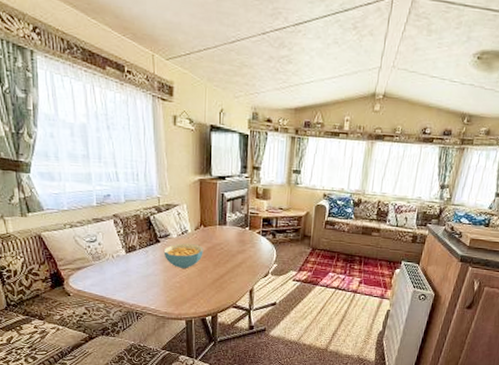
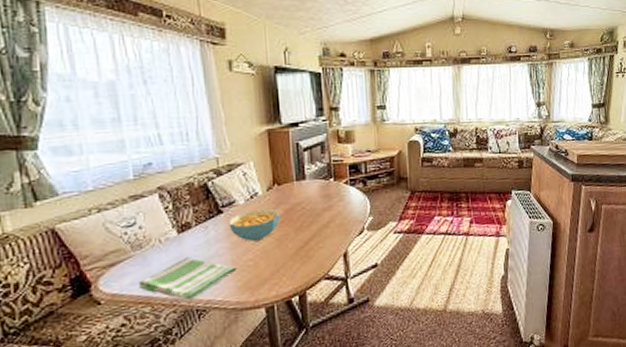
dish towel: none [96,272,167,305] -> present [138,257,237,301]

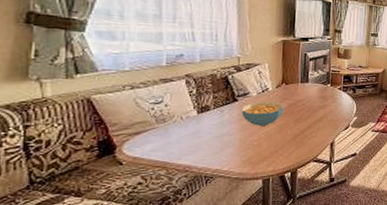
dish towel: present [138,257,237,301] -> none [157,133,243,168]

